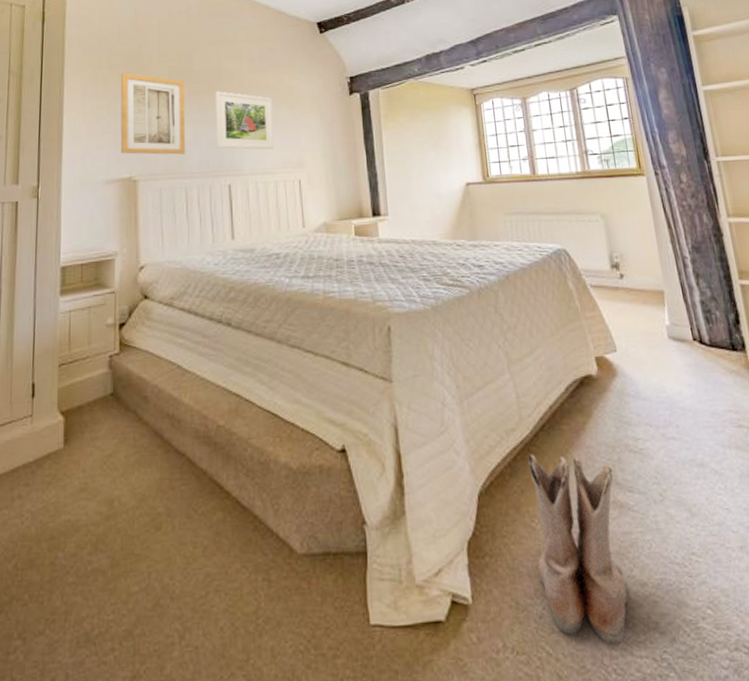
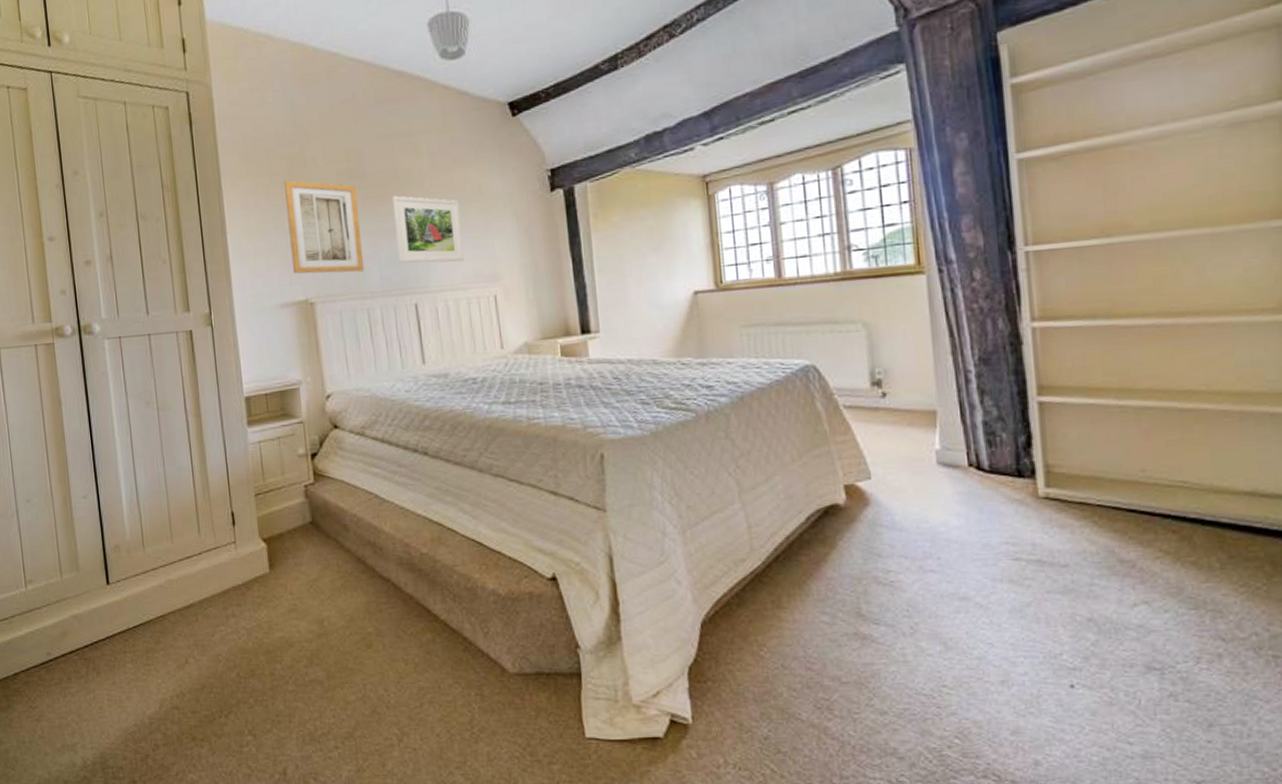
boots: present [527,454,629,646] -> none [758,585,865,767]

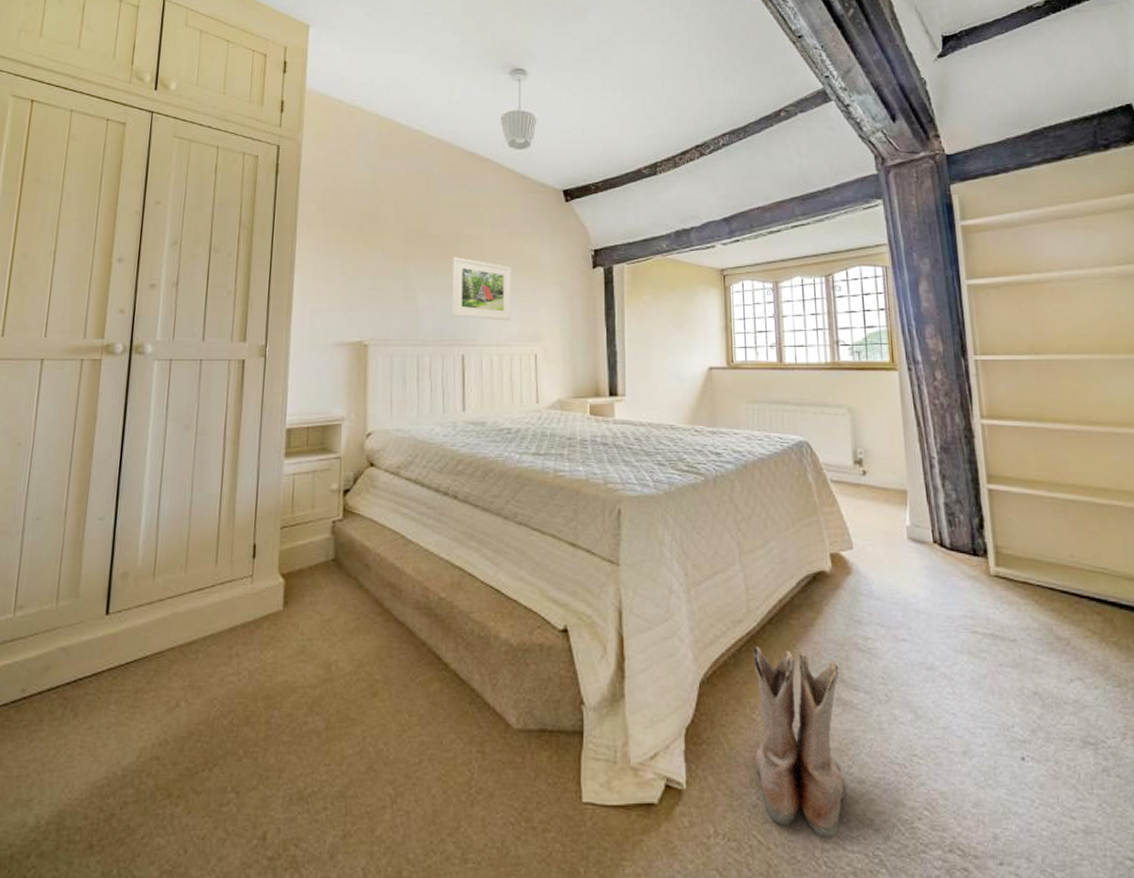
wall art: present [284,180,365,274] -> none [352,232,421,321]
boots: none [758,585,865,767] -> present [753,646,845,839]

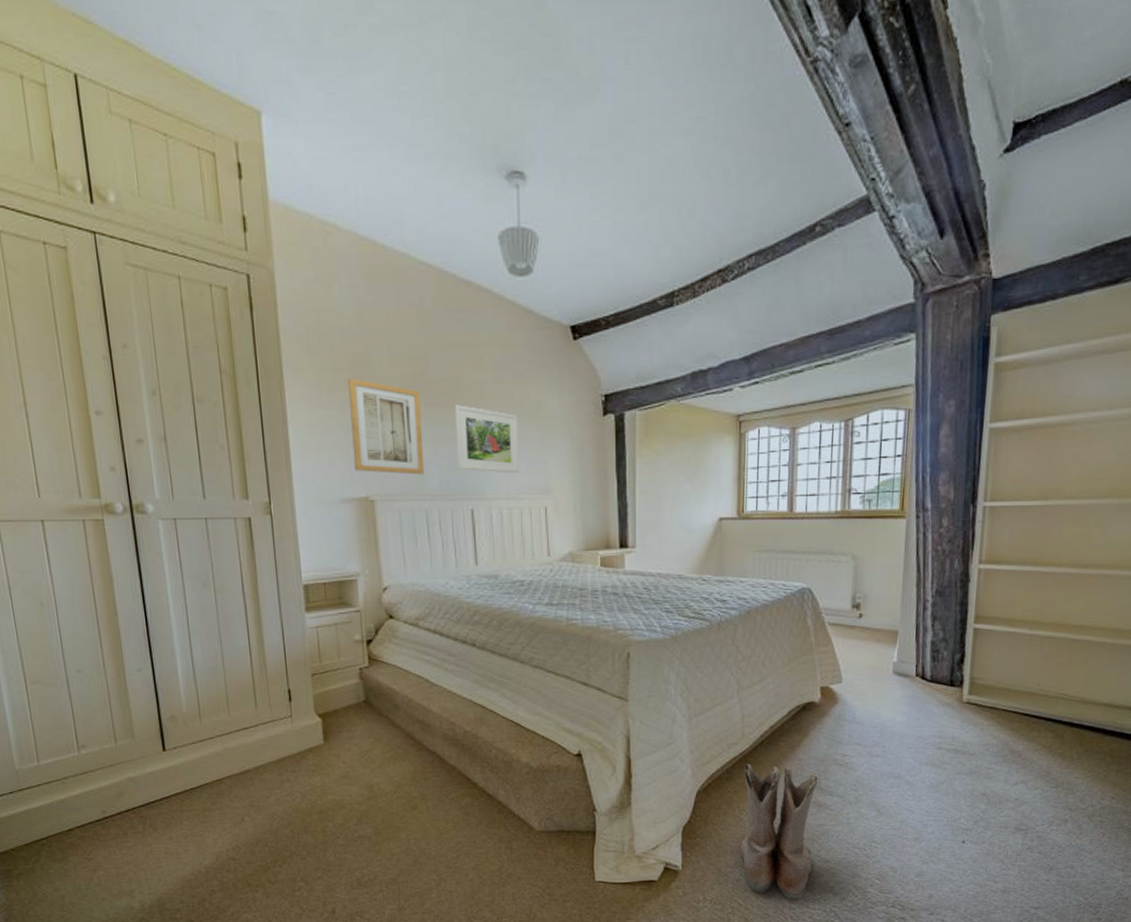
wall art: none [352,232,421,321] -> present [348,378,425,475]

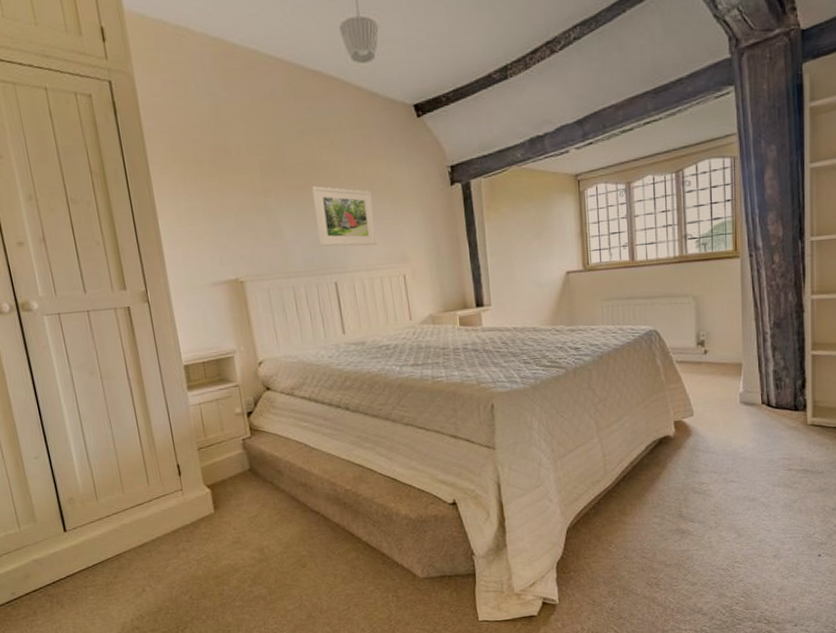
wall art: present [348,378,425,475] -> none [211,169,289,256]
boots: present [741,763,819,901] -> none [609,498,681,624]

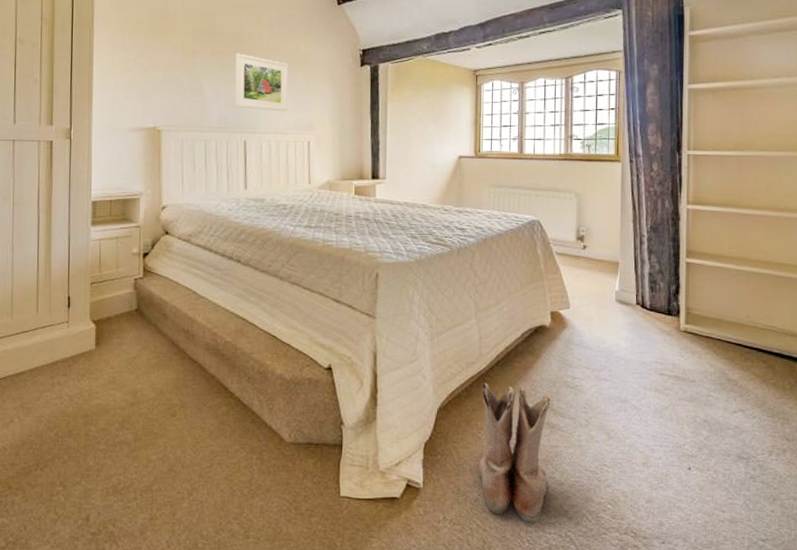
boots: none [609,498,681,624] -> present [479,383,552,524]

